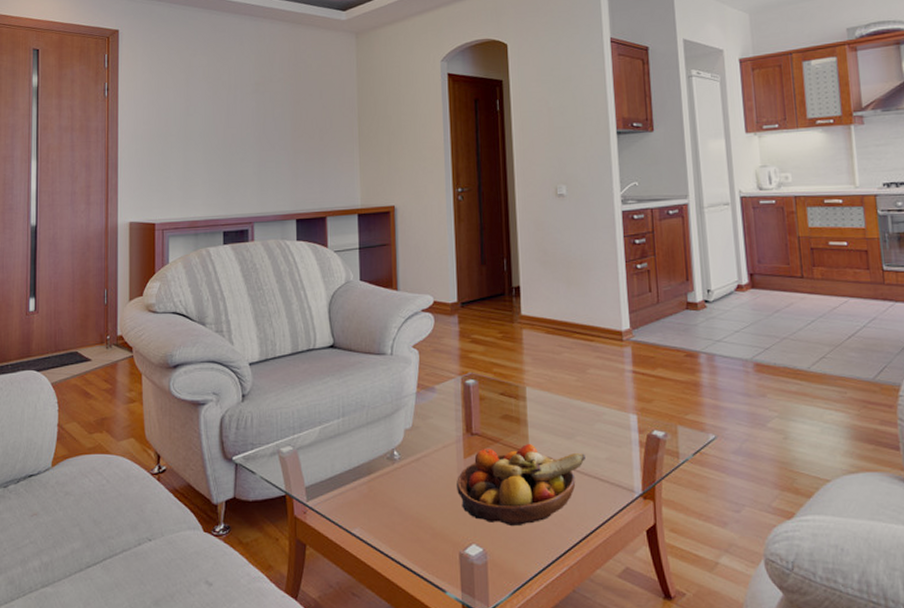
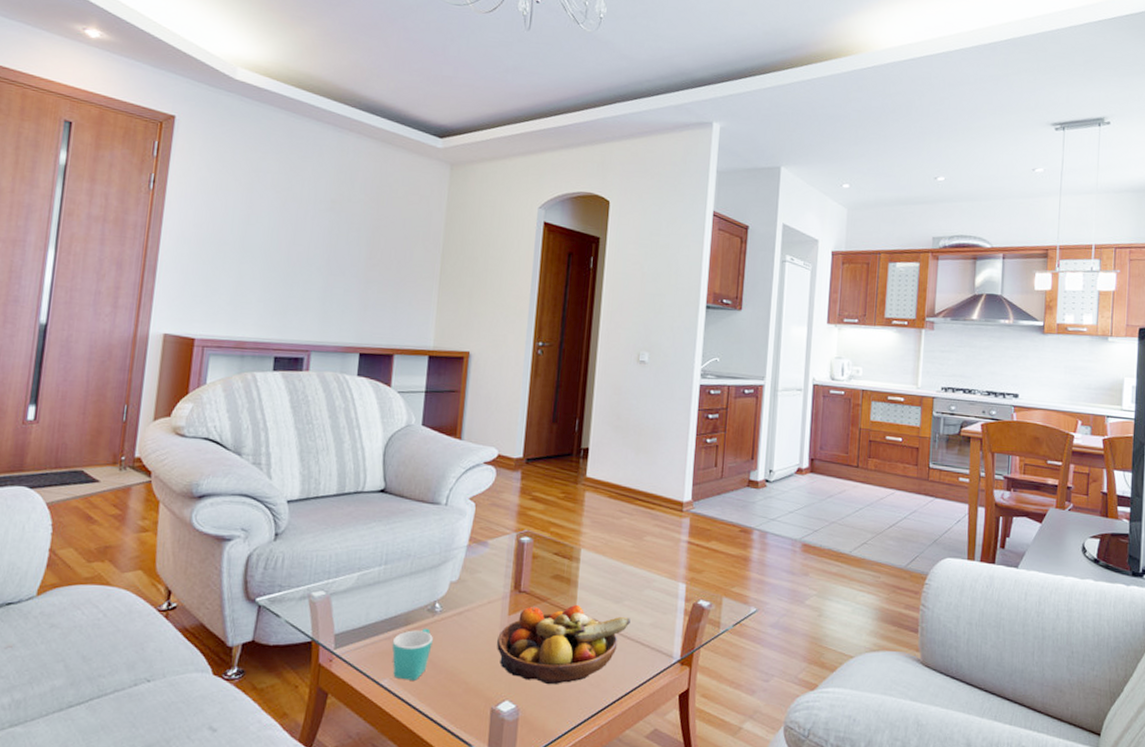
mug: none [358,476,396,528] -> present [392,628,433,681]

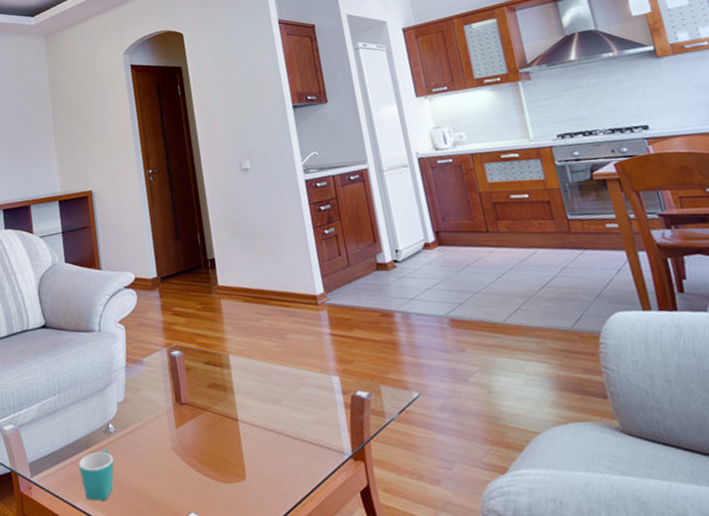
fruit bowl: present [497,605,630,685] -> none [171,411,293,494]

